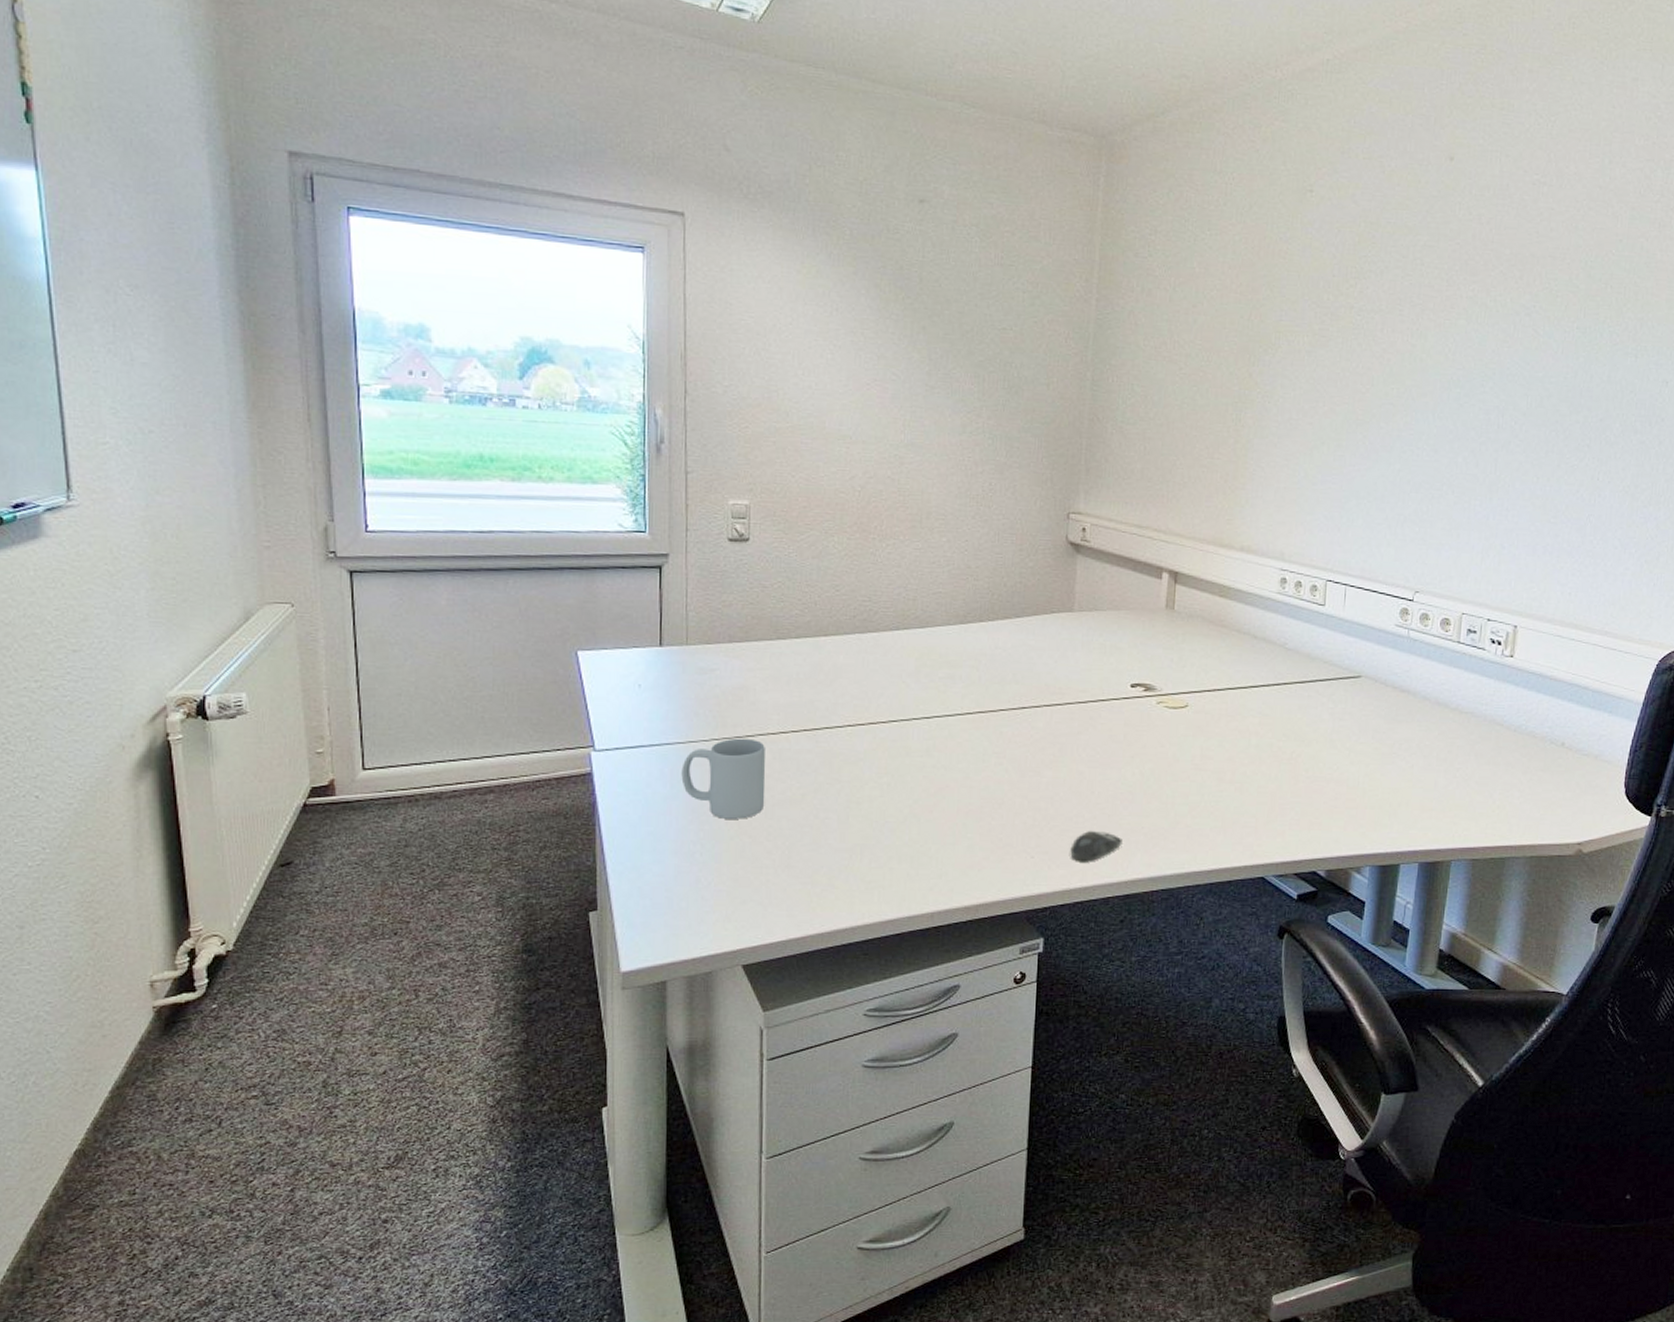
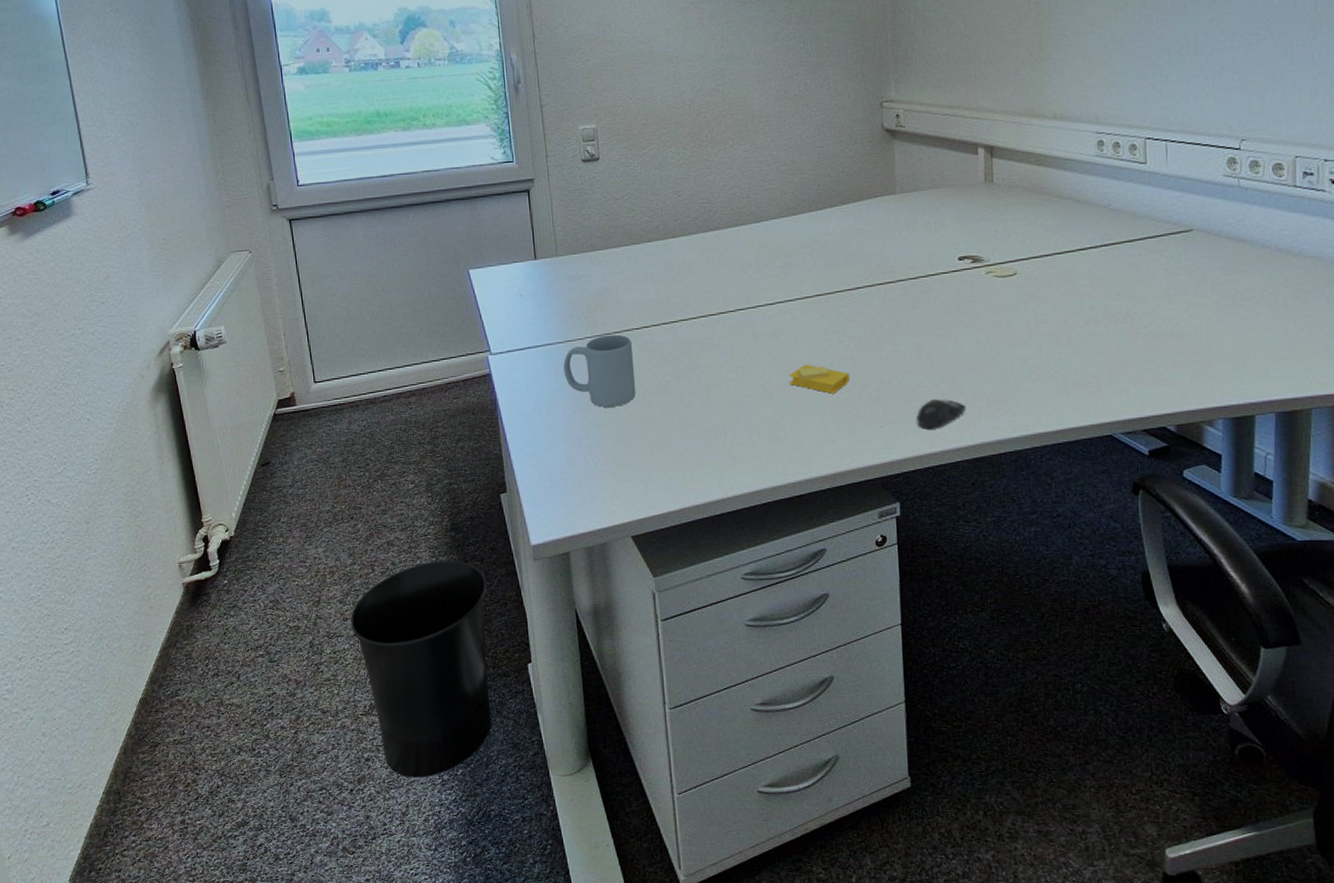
waste bin: none [381,987,561,1242] -> present [350,560,492,778]
sticky notes: none [939,785,1006,819] -> present [789,364,851,394]

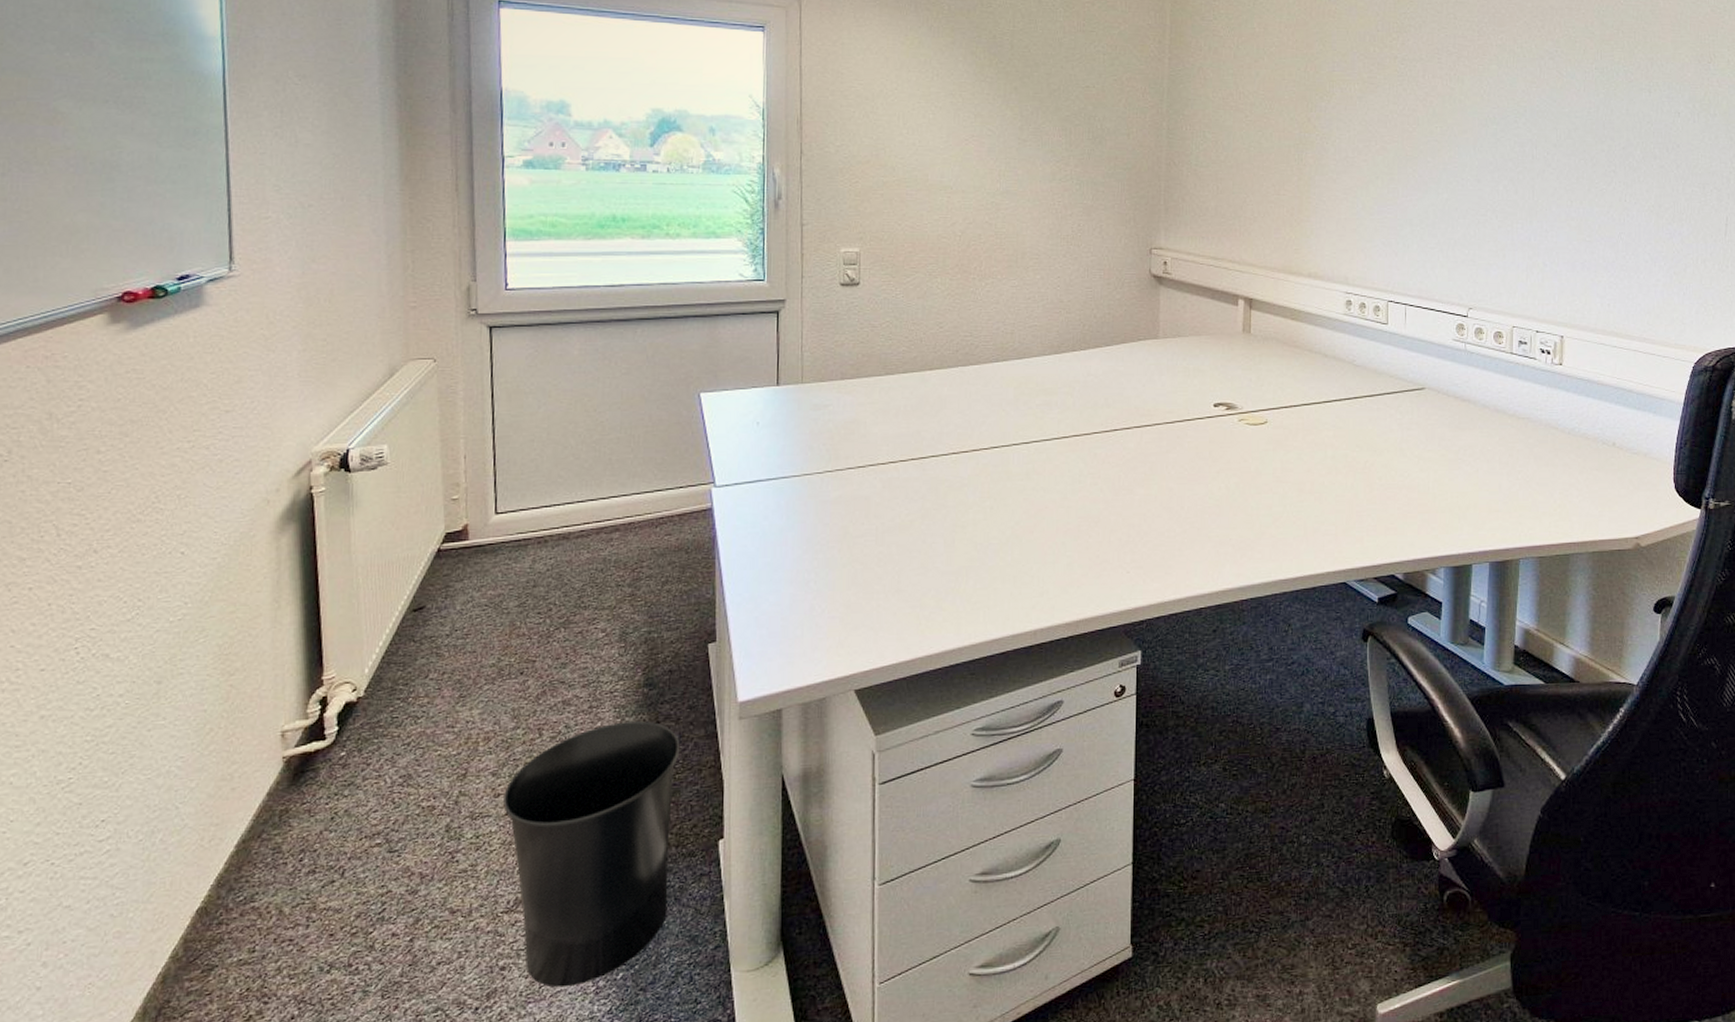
mug: present [563,334,636,407] -> none [797,469,876,547]
sticky notes: present [789,364,851,394] -> none [1039,506,1101,537]
computer mouse: present [916,398,966,428] -> none [1163,543,1212,574]

